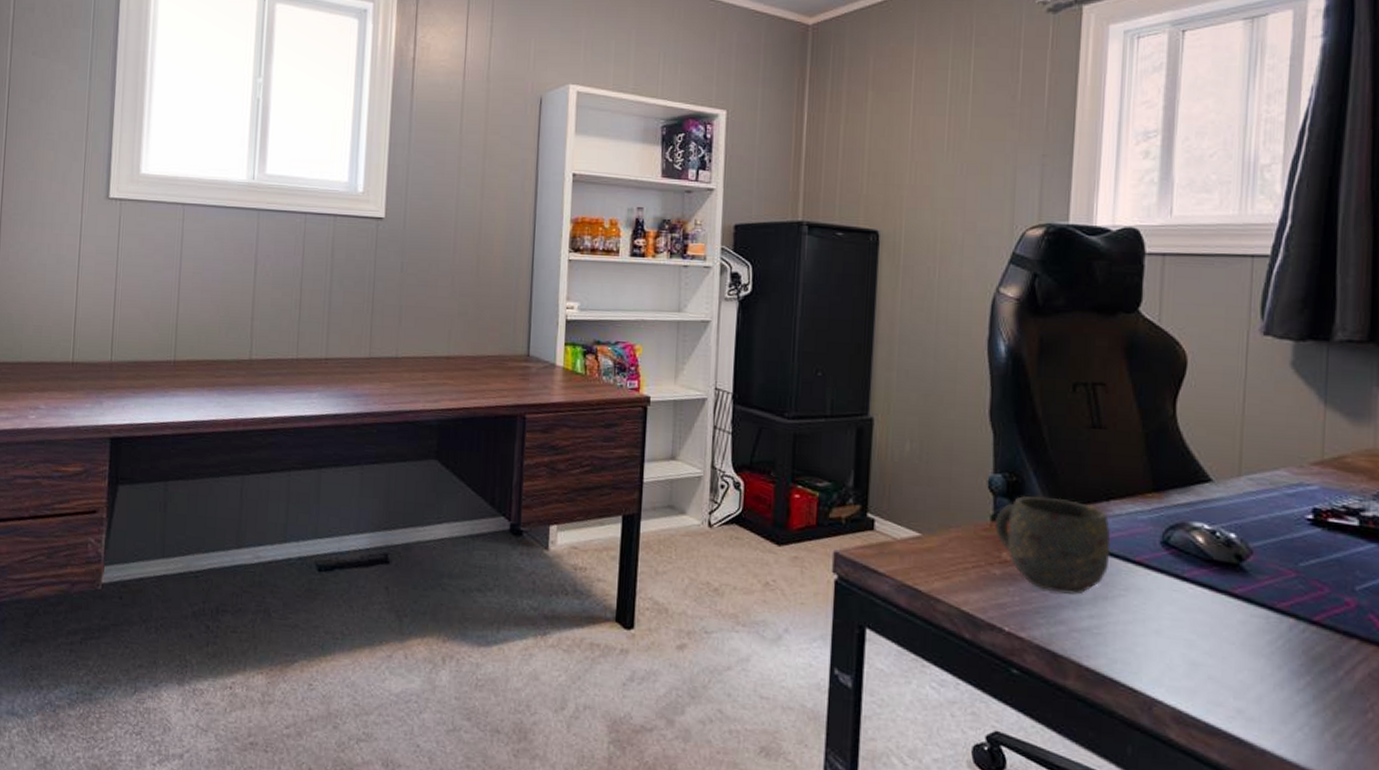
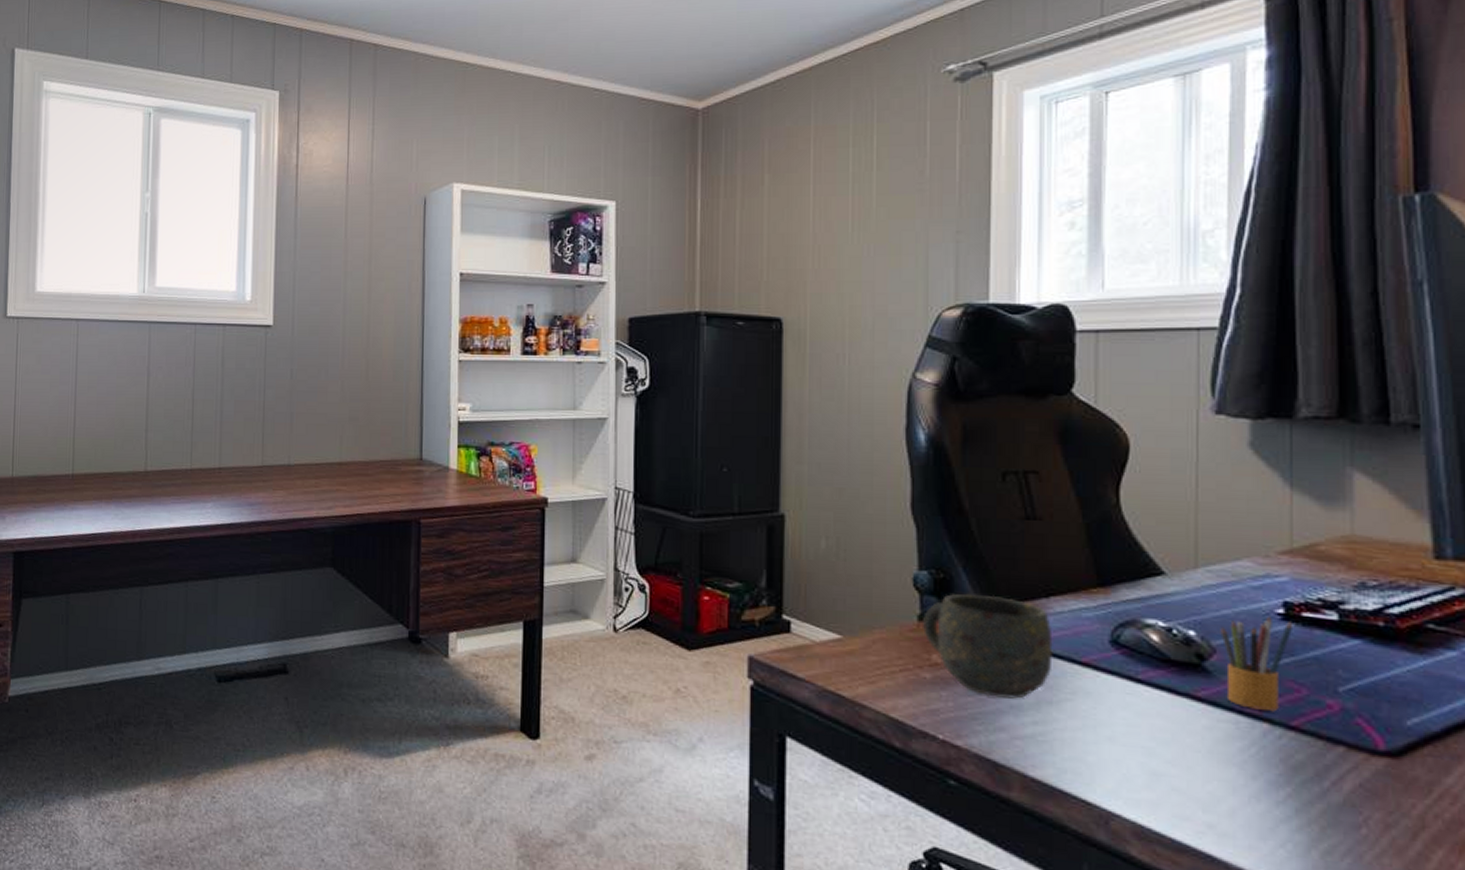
pencil box: none [1257,521,1319,608] -> present [1220,616,1292,712]

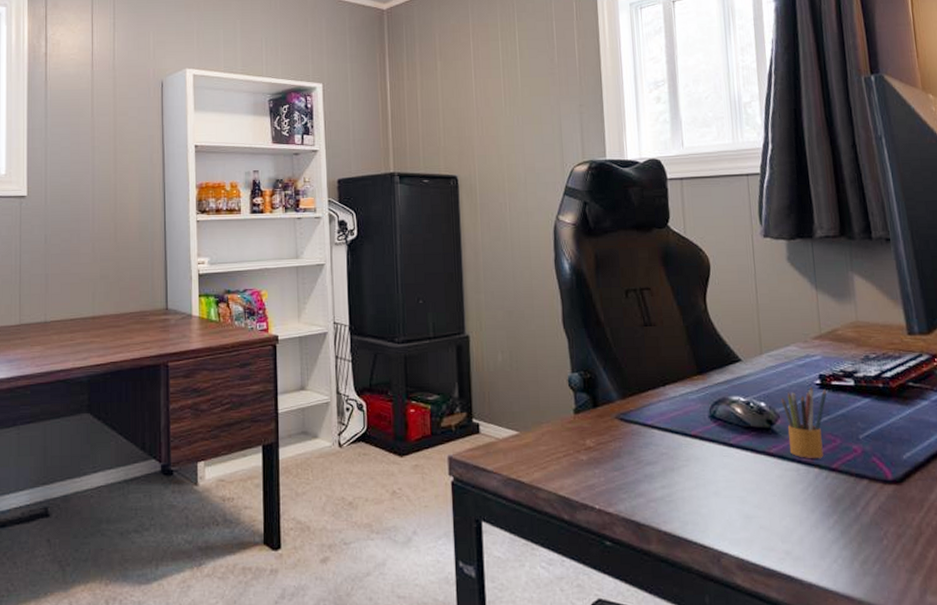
mug: present [922,593,1053,699] -> none [577,388,672,470]

